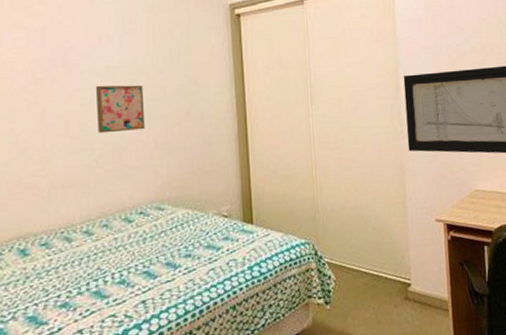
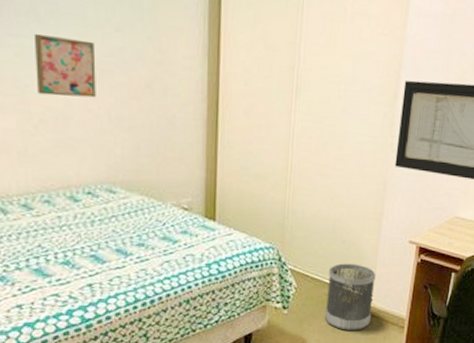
wastebasket: none [364,249,413,321] -> present [324,263,376,330]

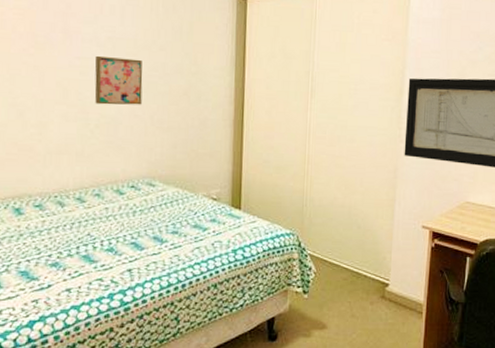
wastebasket: present [324,263,376,330] -> none [343,248,392,316]

